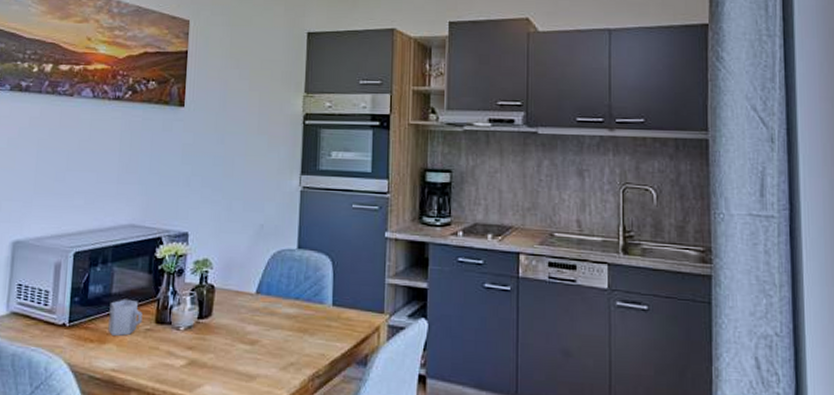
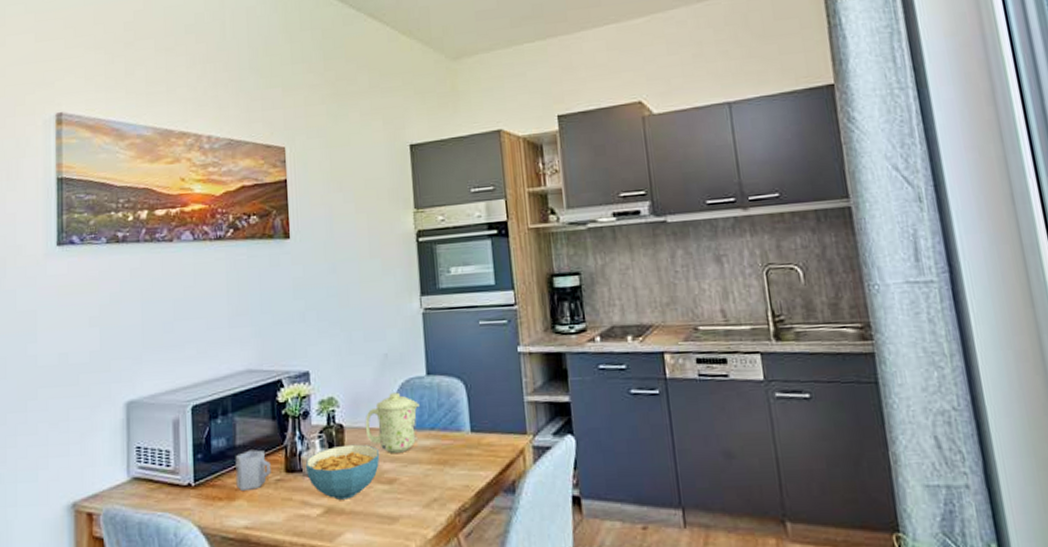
cereal bowl: none [174,304,246,355] -> present [305,444,380,500]
mug: none [234,261,288,317] -> present [365,392,419,453]

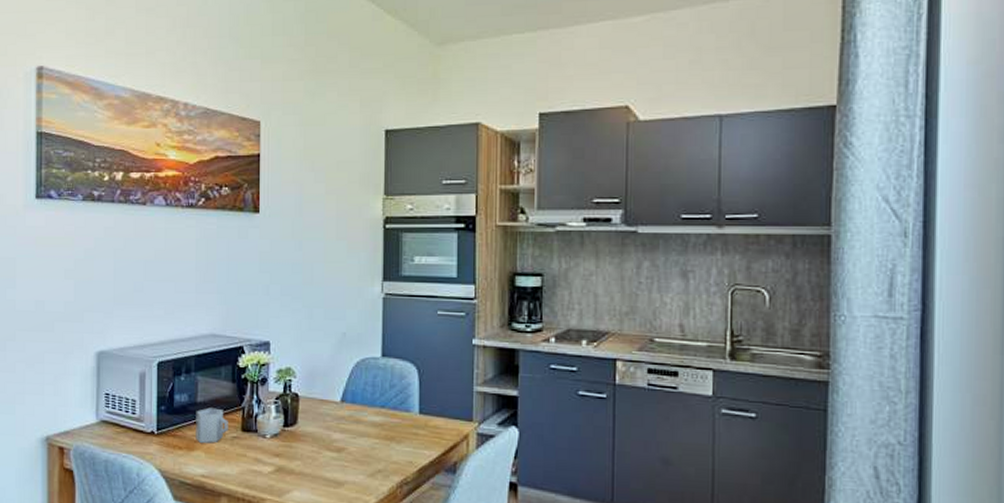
cereal bowl: present [305,444,380,500] -> none [260,412,331,462]
mug: present [365,392,419,453] -> none [319,369,372,425]

